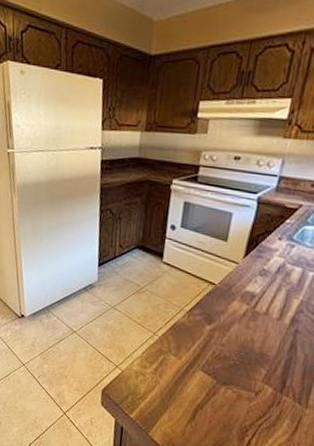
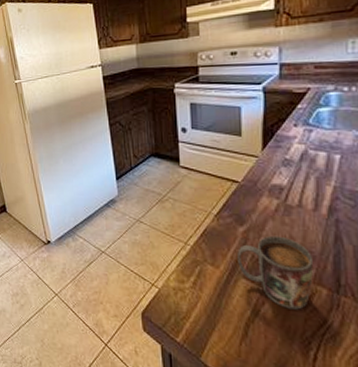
mug: none [199,336,267,403] -> present [237,235,313,310]

